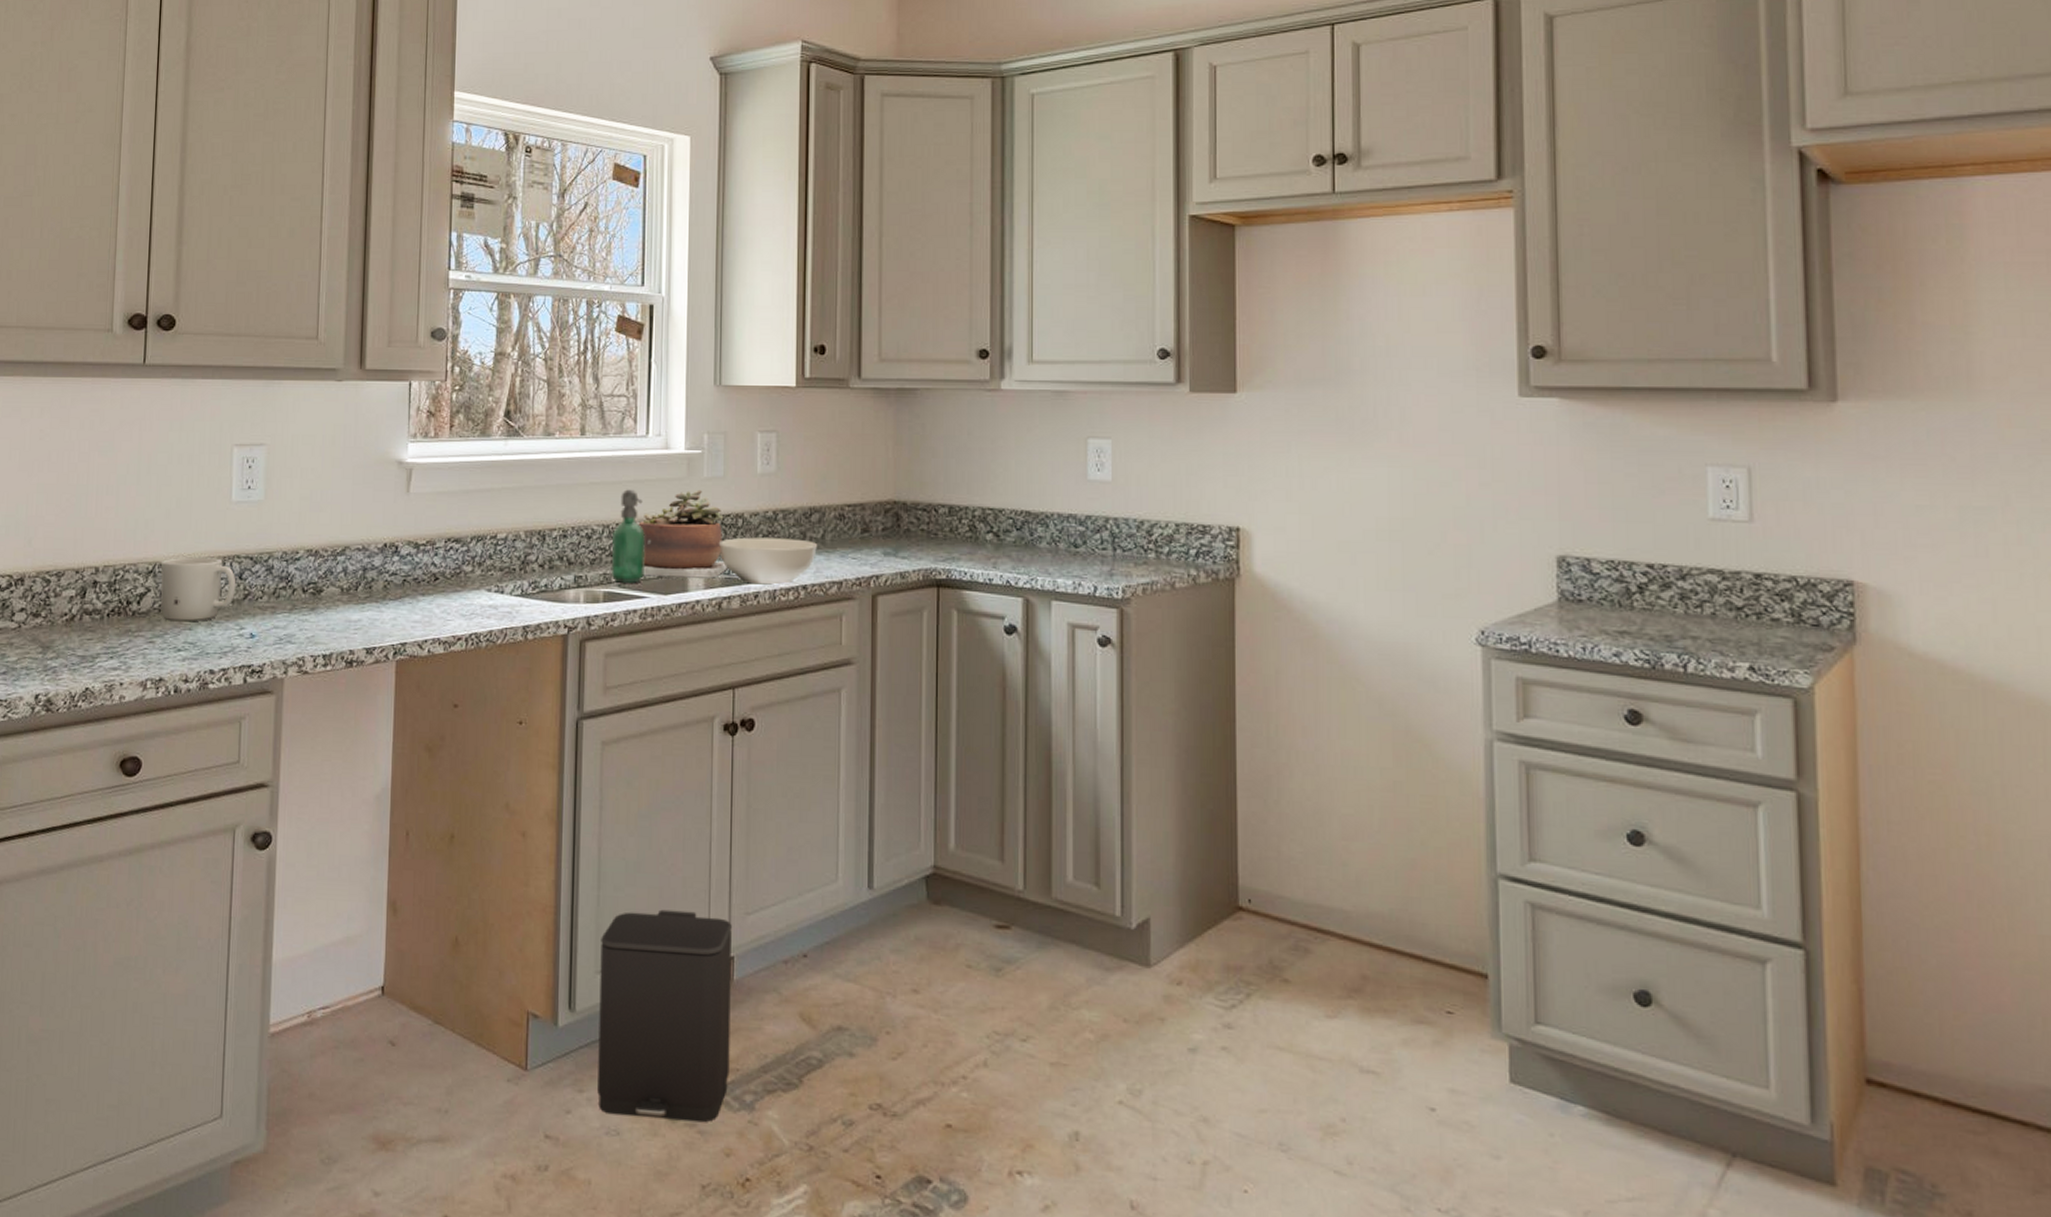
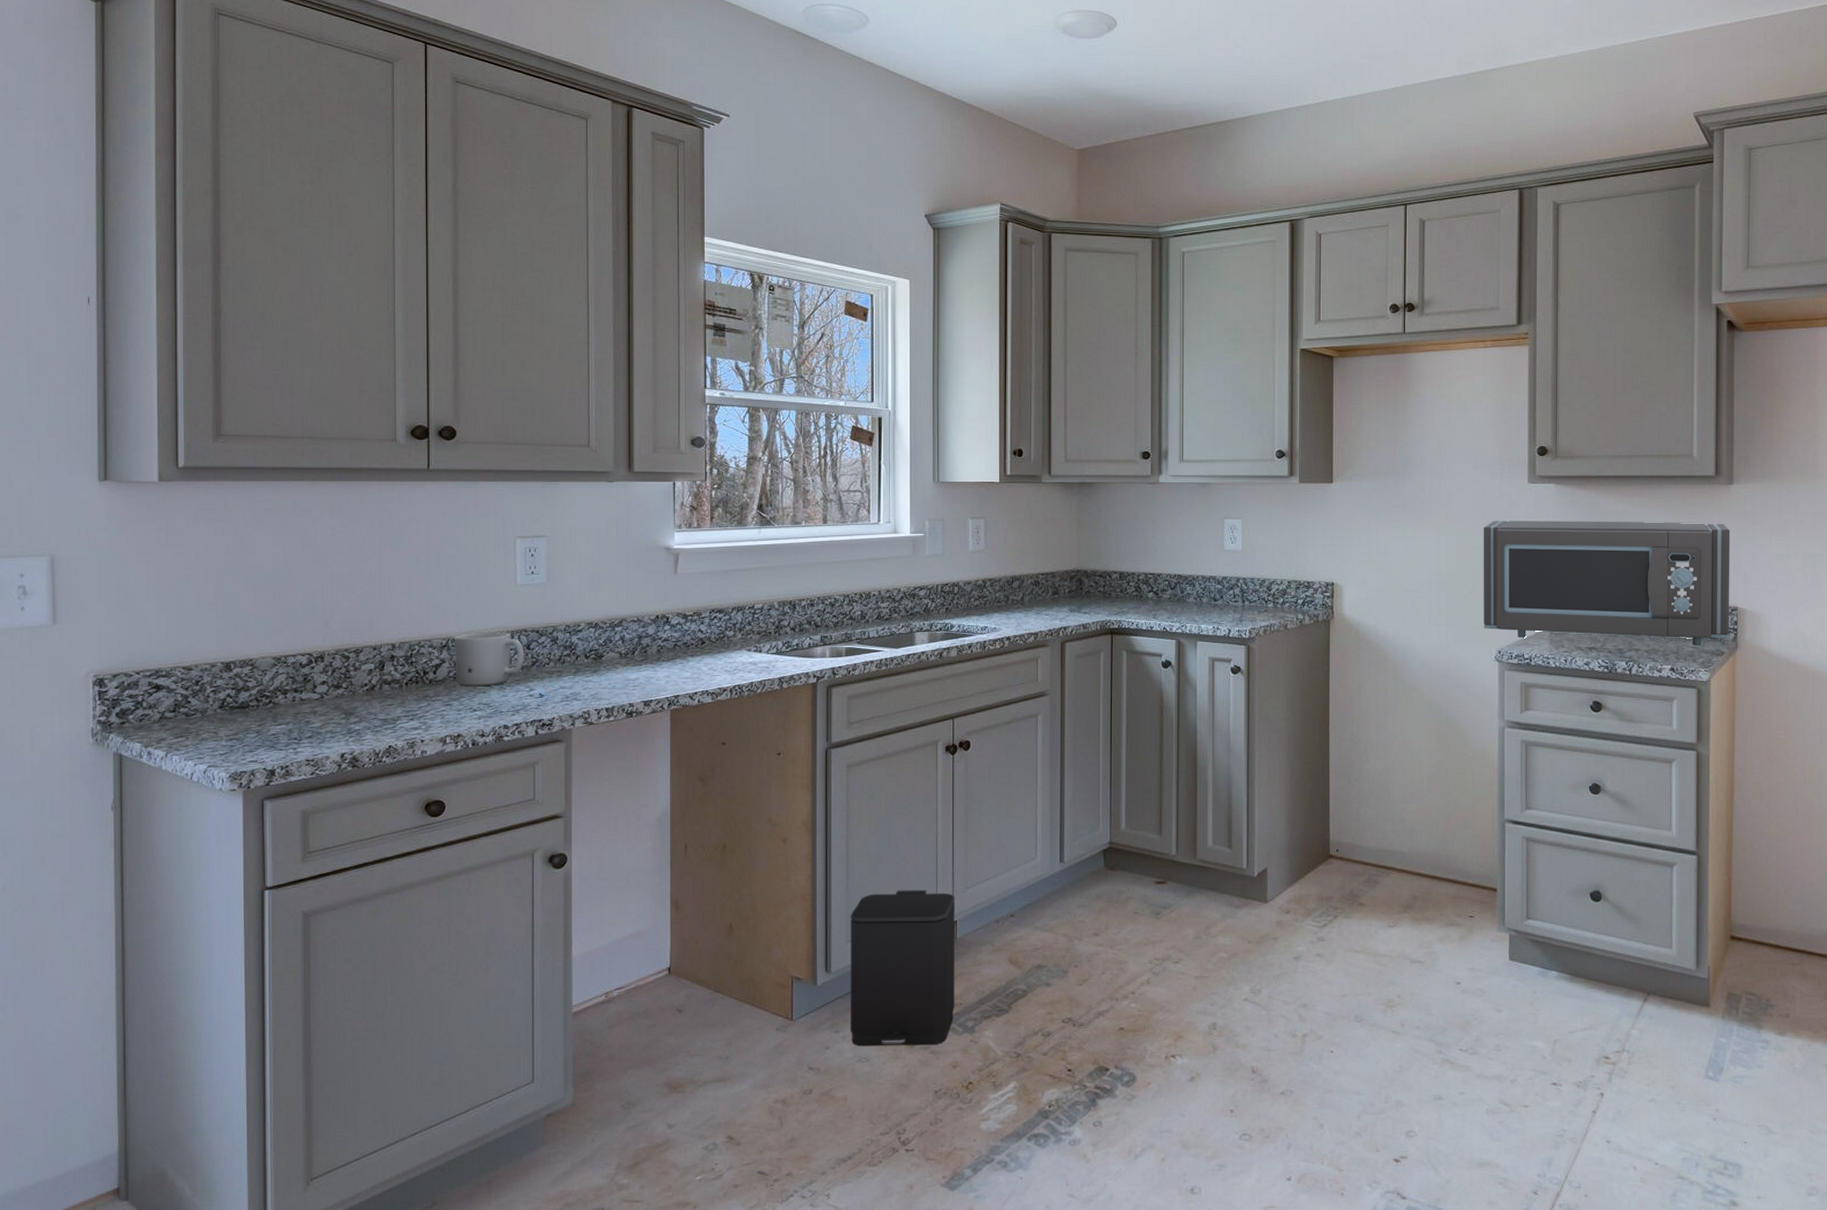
soap dispenser: present [612,489,645,583] -> none [852,566,879,640]
succulent plant: present [638,489,728,578] -> none [873,565,947,634]
bowl: present [718,537,818,585] -> none [939,601,1019,637]
microwave: none [1453,448,1843,635] -> present [1483,521,1730,646]

